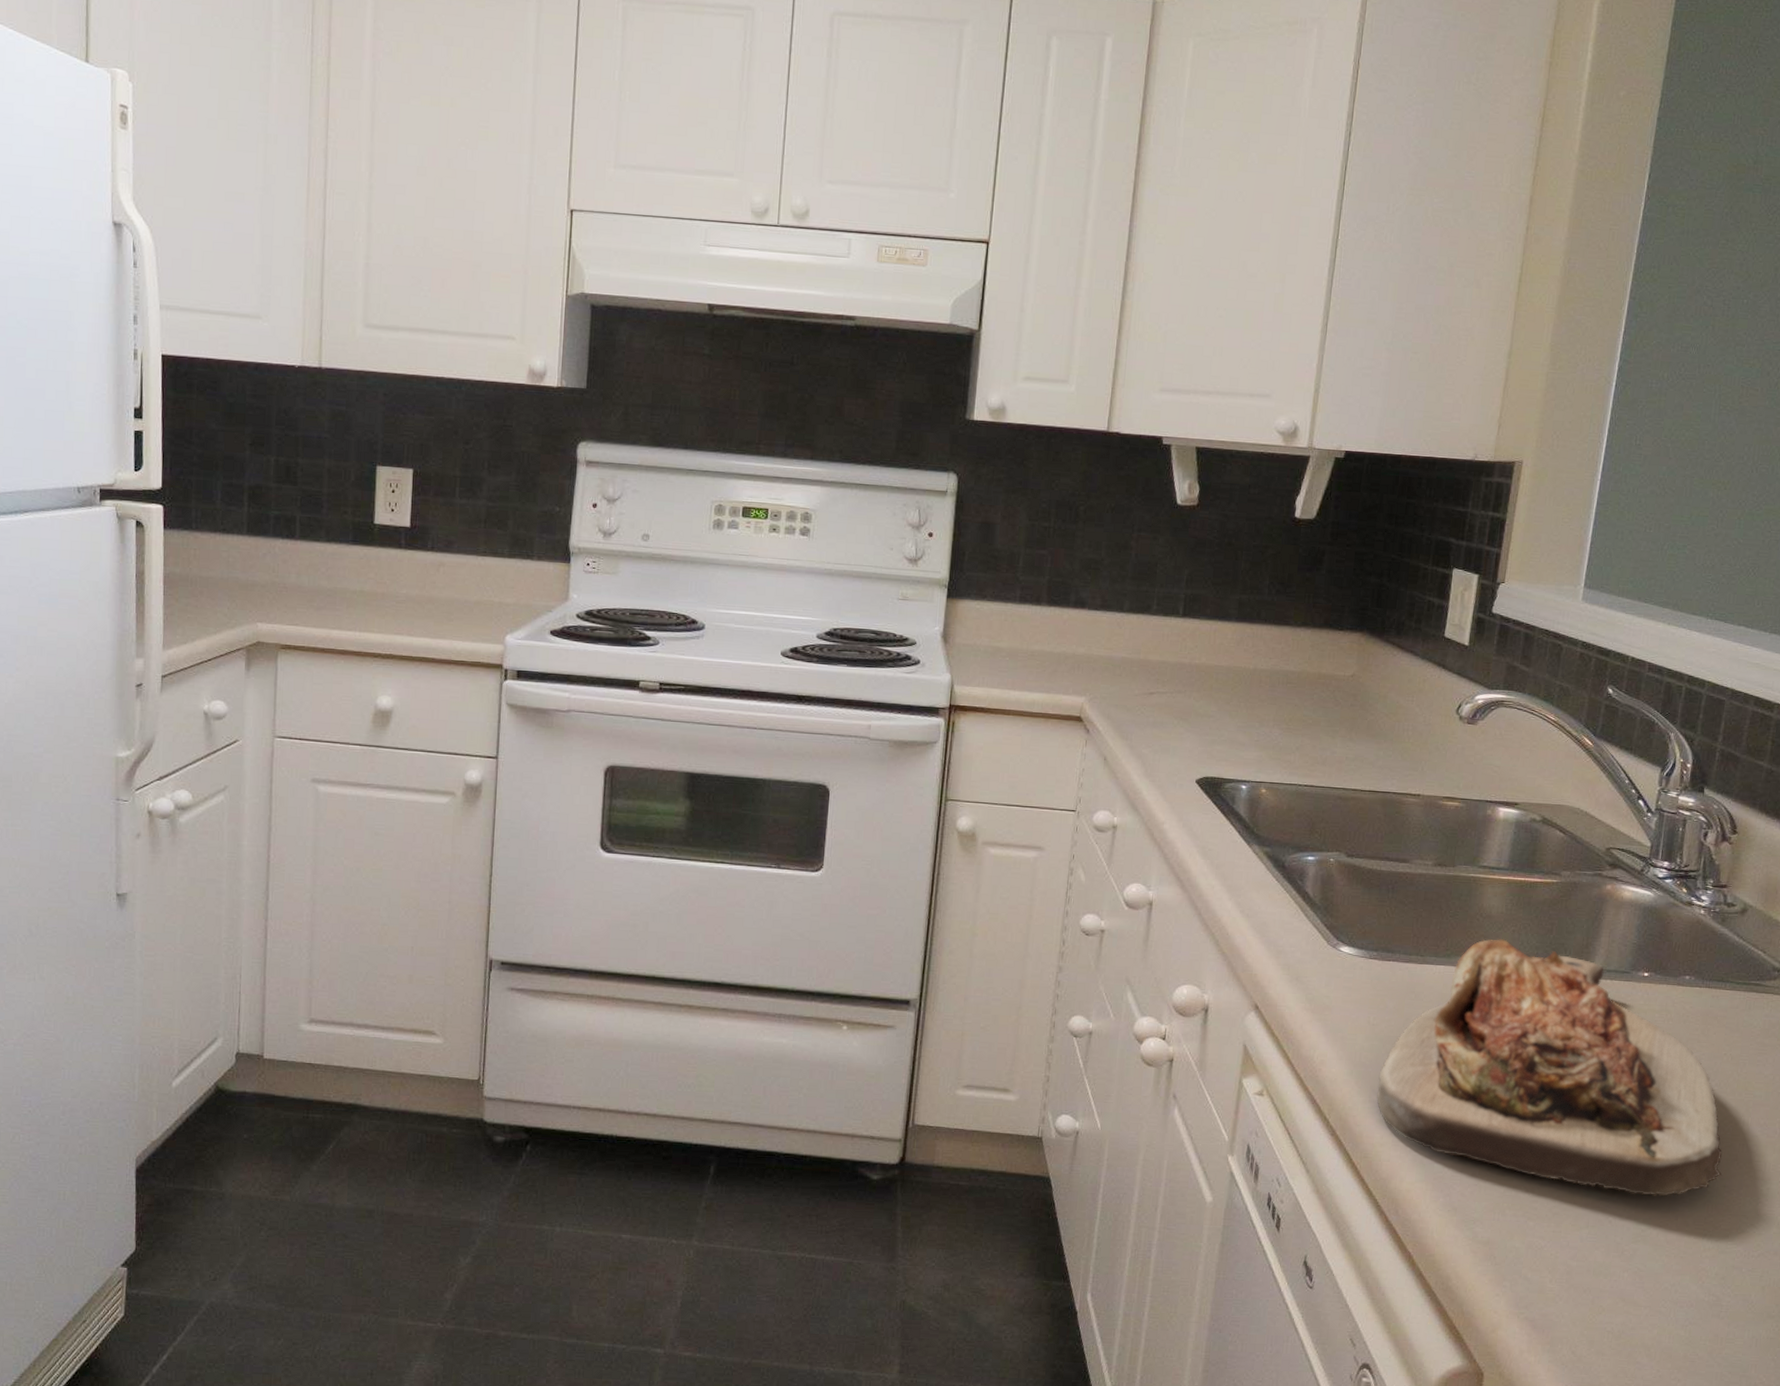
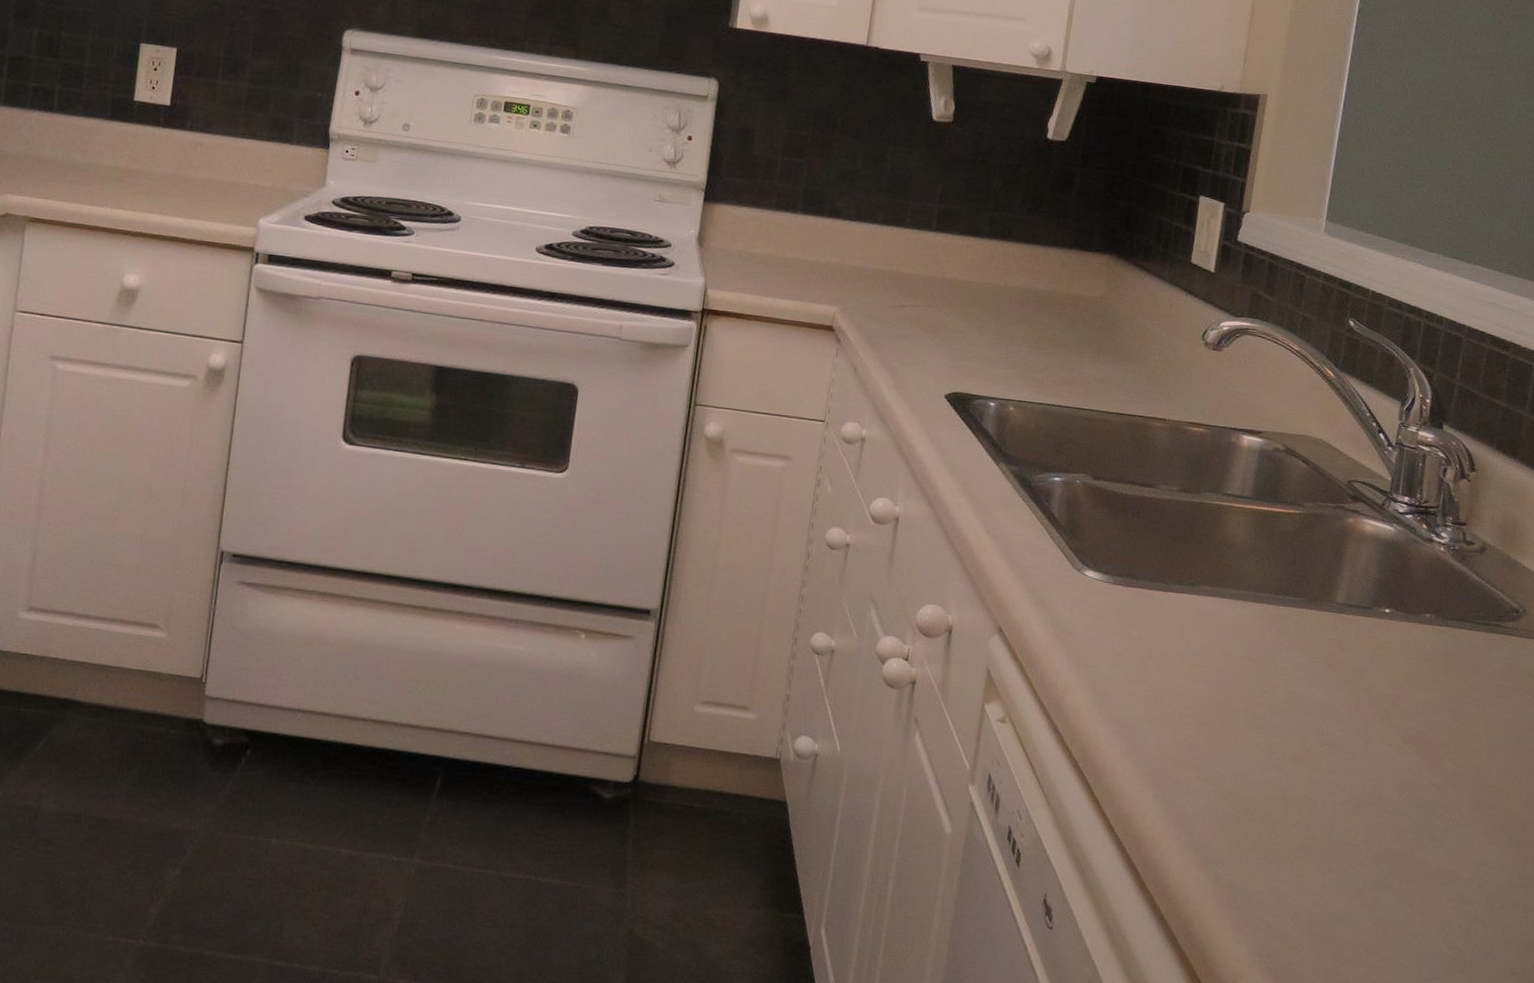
cutting board: present [1376,938,1722,1197] -> none [1119,568,1464,843]

